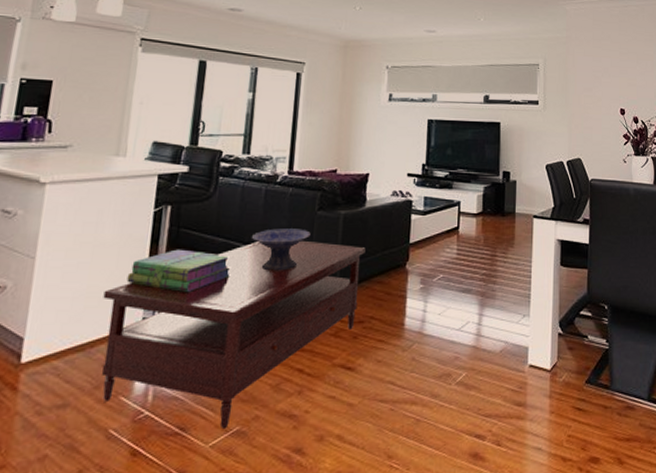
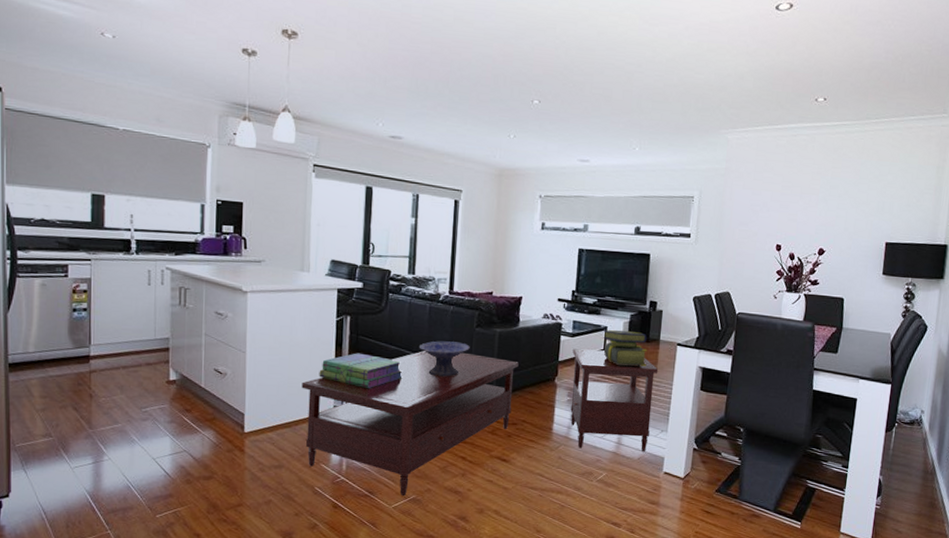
side table: none [424,228,516,346] -> present [570,348,659,451]
stack of books: none [457,204,504,245] -> present [603,330,647,367]

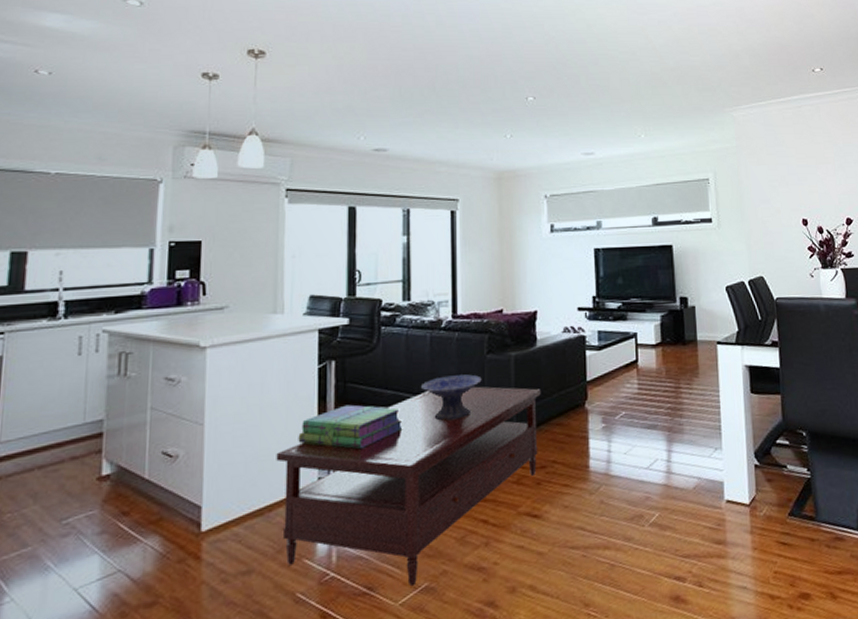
side table: present [570,348,659,451] -> none [601,361,702,487]
stack of books: present [603,330,647,367] -> none [633,334,687,377]

